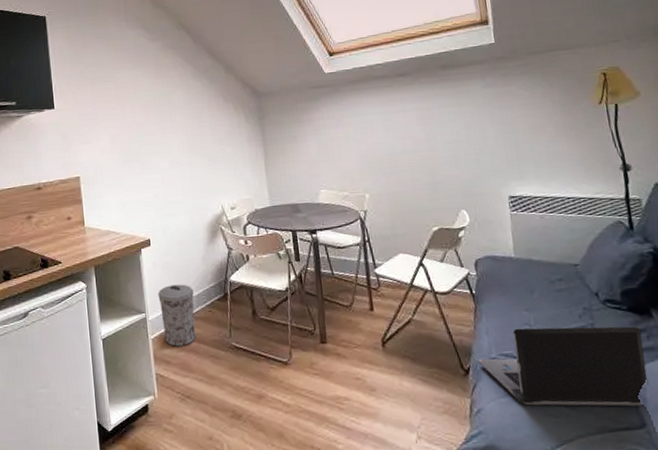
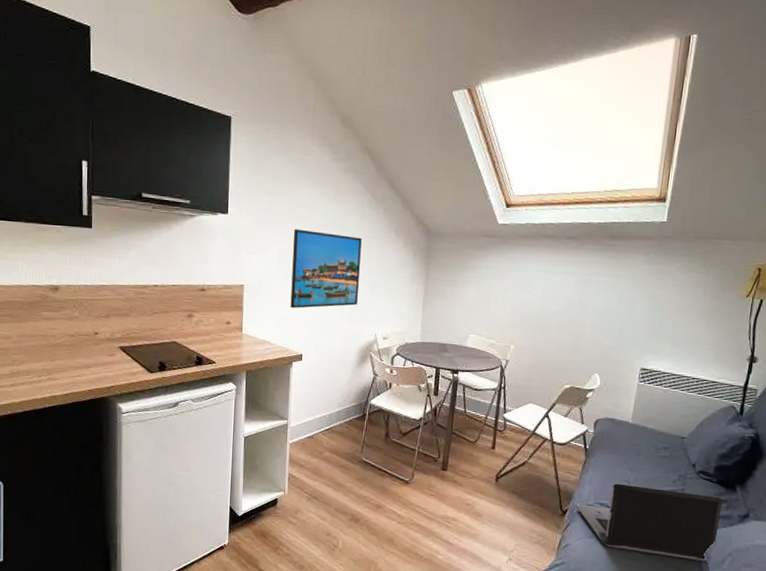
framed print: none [121,110,198,193] -> present [290,229,362,309]
trash can: present [158,284,197,347] -> none [301,399,335,454]

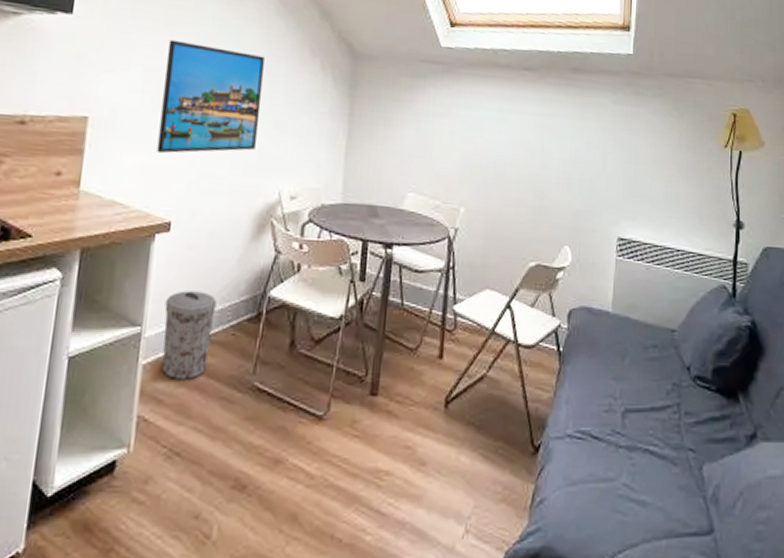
trash can: none [301,399,335,454] -> present [161,291,217,380]
laptop computer: present [576,483,723,562] -> none [551,400,726,508]

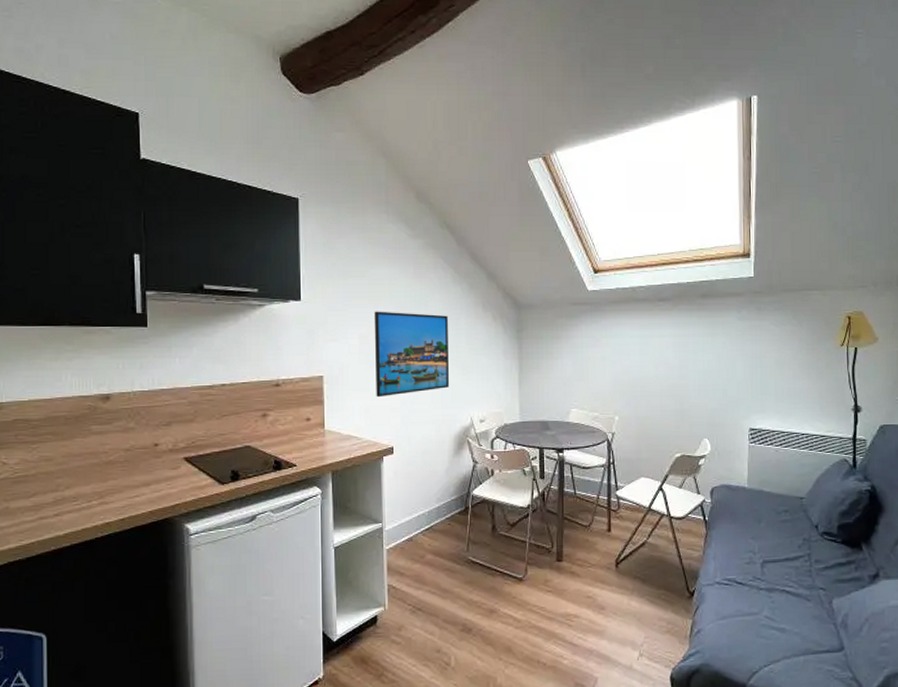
trash can: present [161,291,217,380] -> none [397,495,434,558]

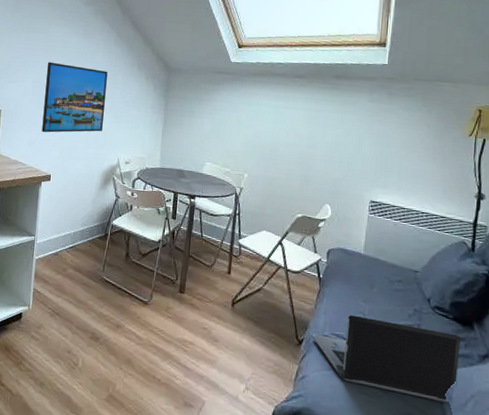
laptop computer: none [703,555,851,632] -> present [312,314,461,403]

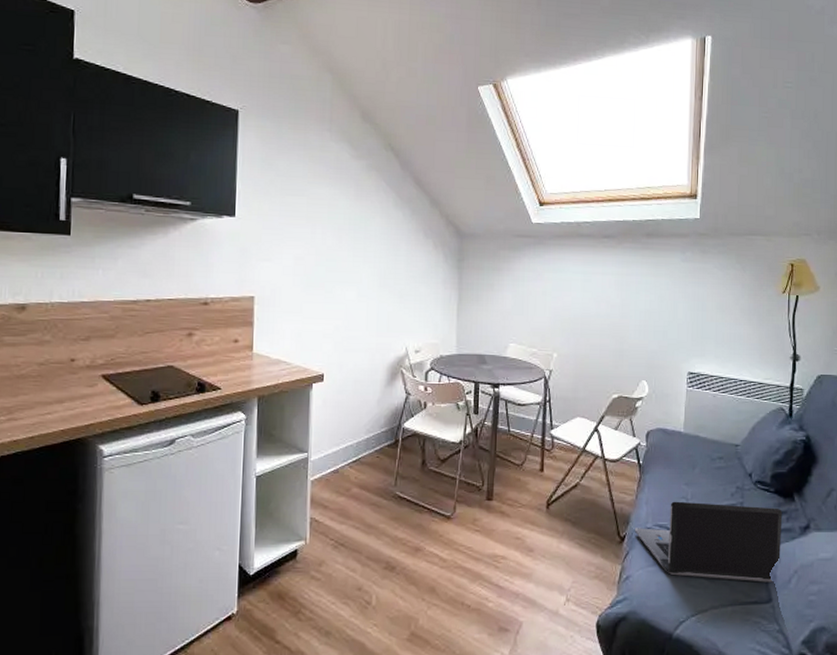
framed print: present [41,62,108,133] -> none [309,232,387,322]

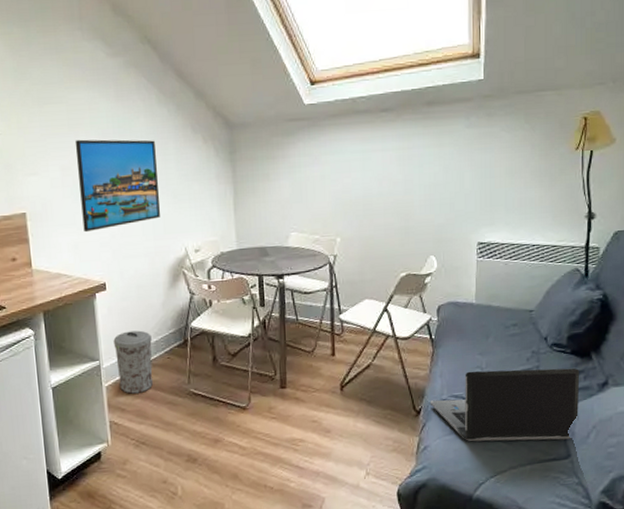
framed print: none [309,232,387,322] -> present [74,139,160,233]
trash can: none [324,425,363,491] -> present [113,330,154,394]

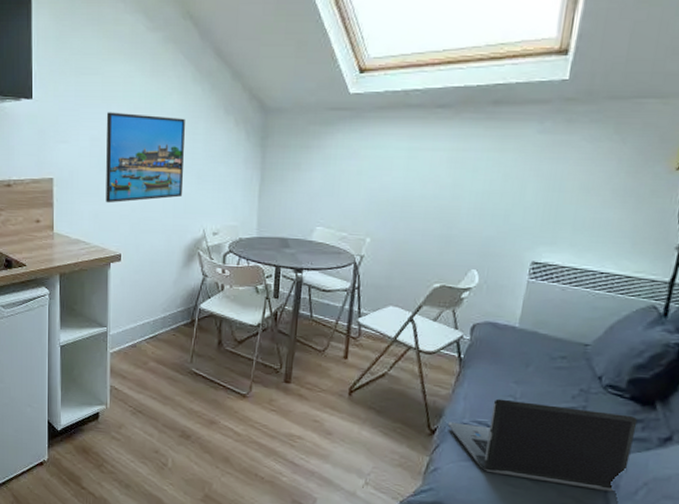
trash can: present [113,330,154,394] -> none [122,303,160,364]

